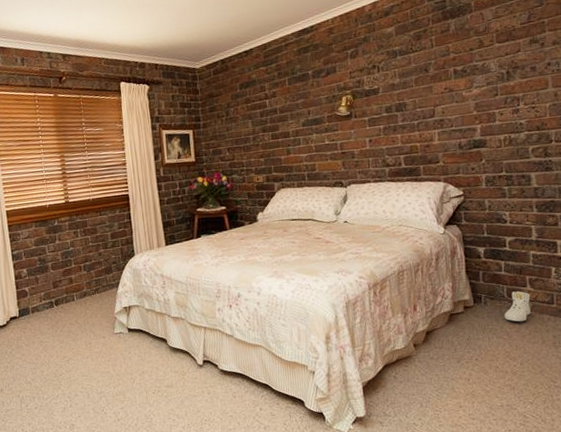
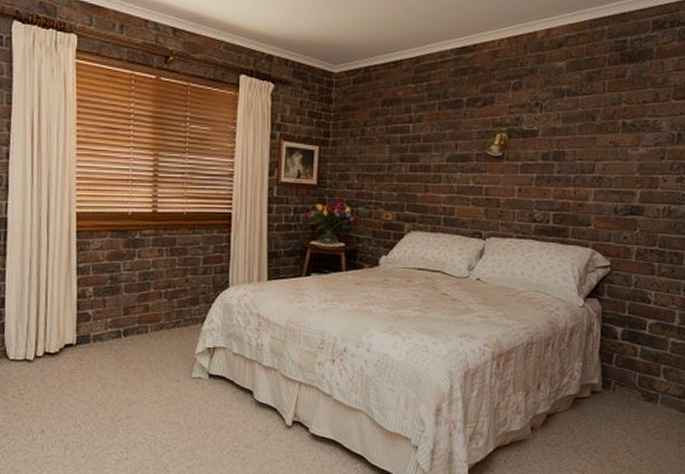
sneaker: present [504,291,531,322] -> none [631,380,662,415]

